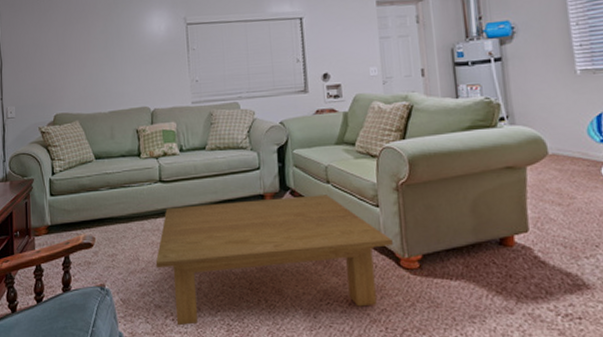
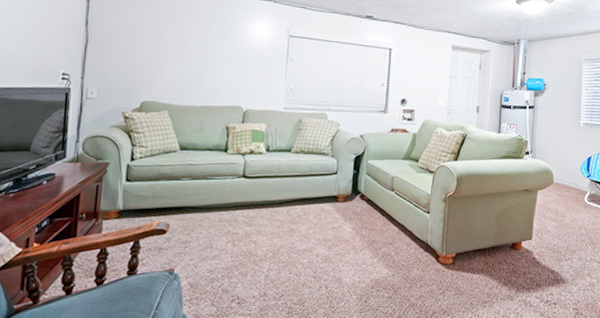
coffee table: present [155,195,393,326] -> none [228,200,436,309]

